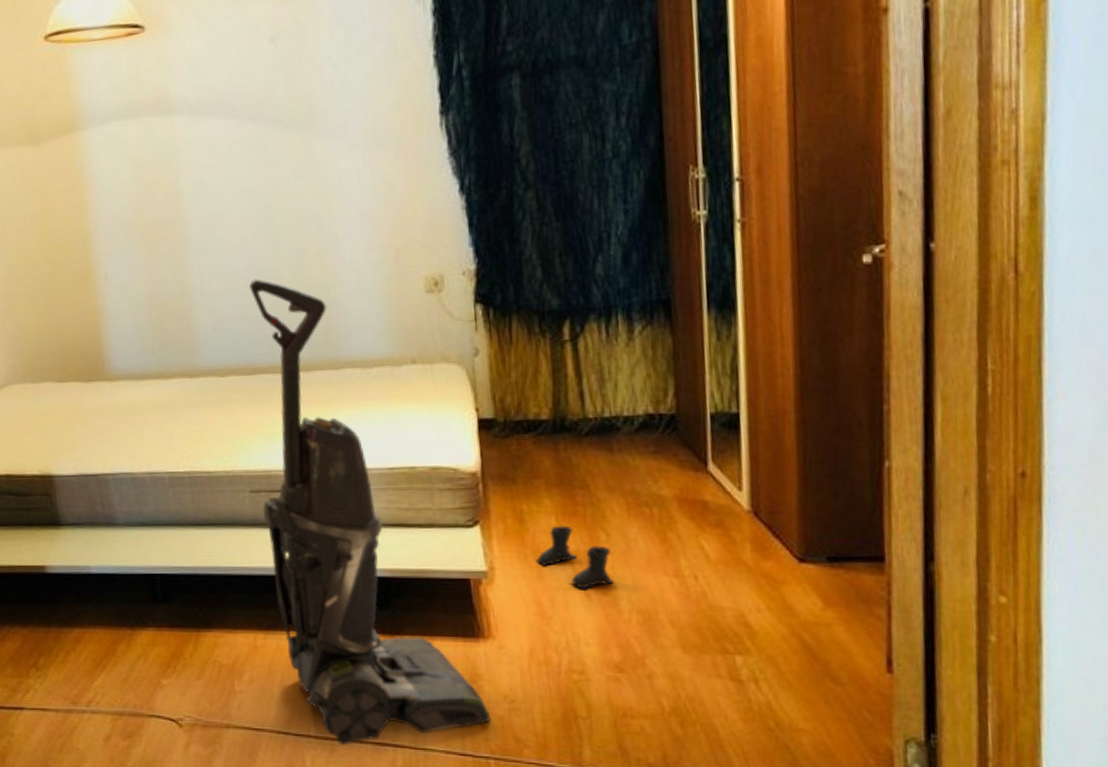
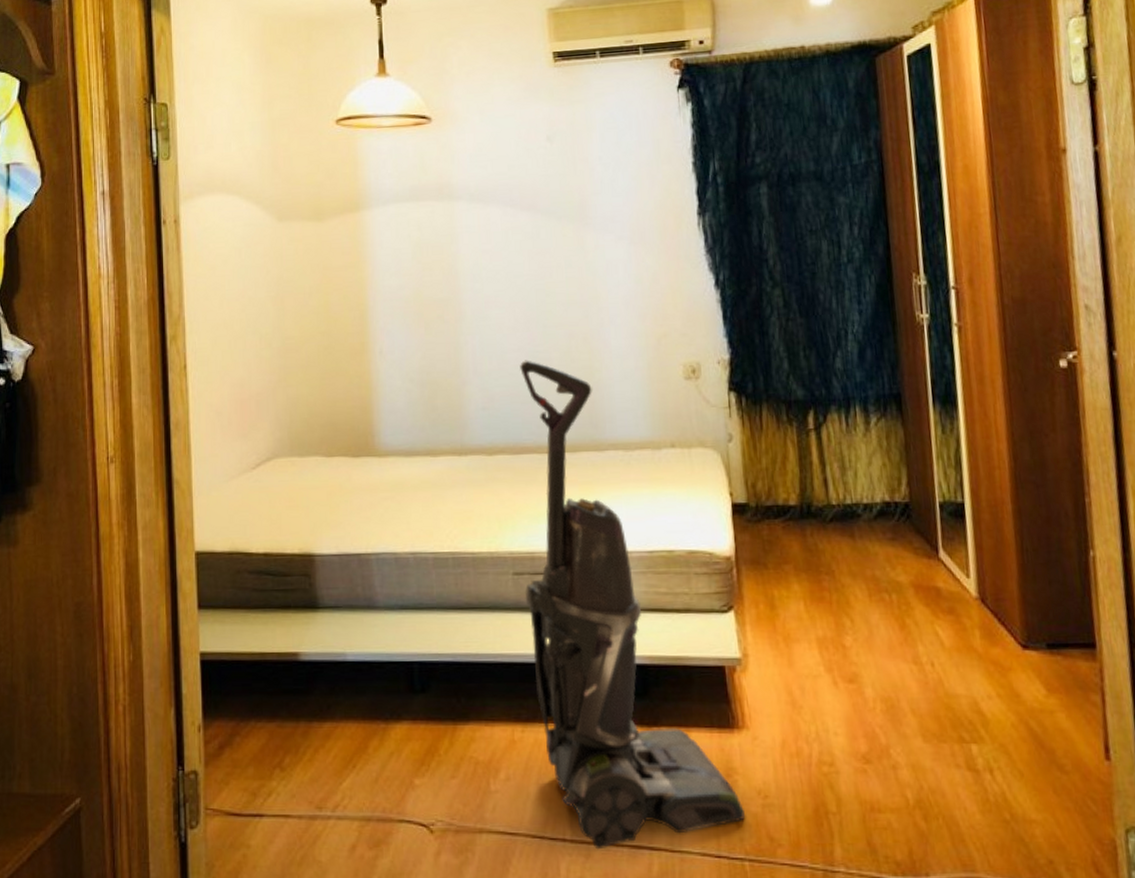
boots: present [535,525,615,589] -> none [786,611,859,676]

